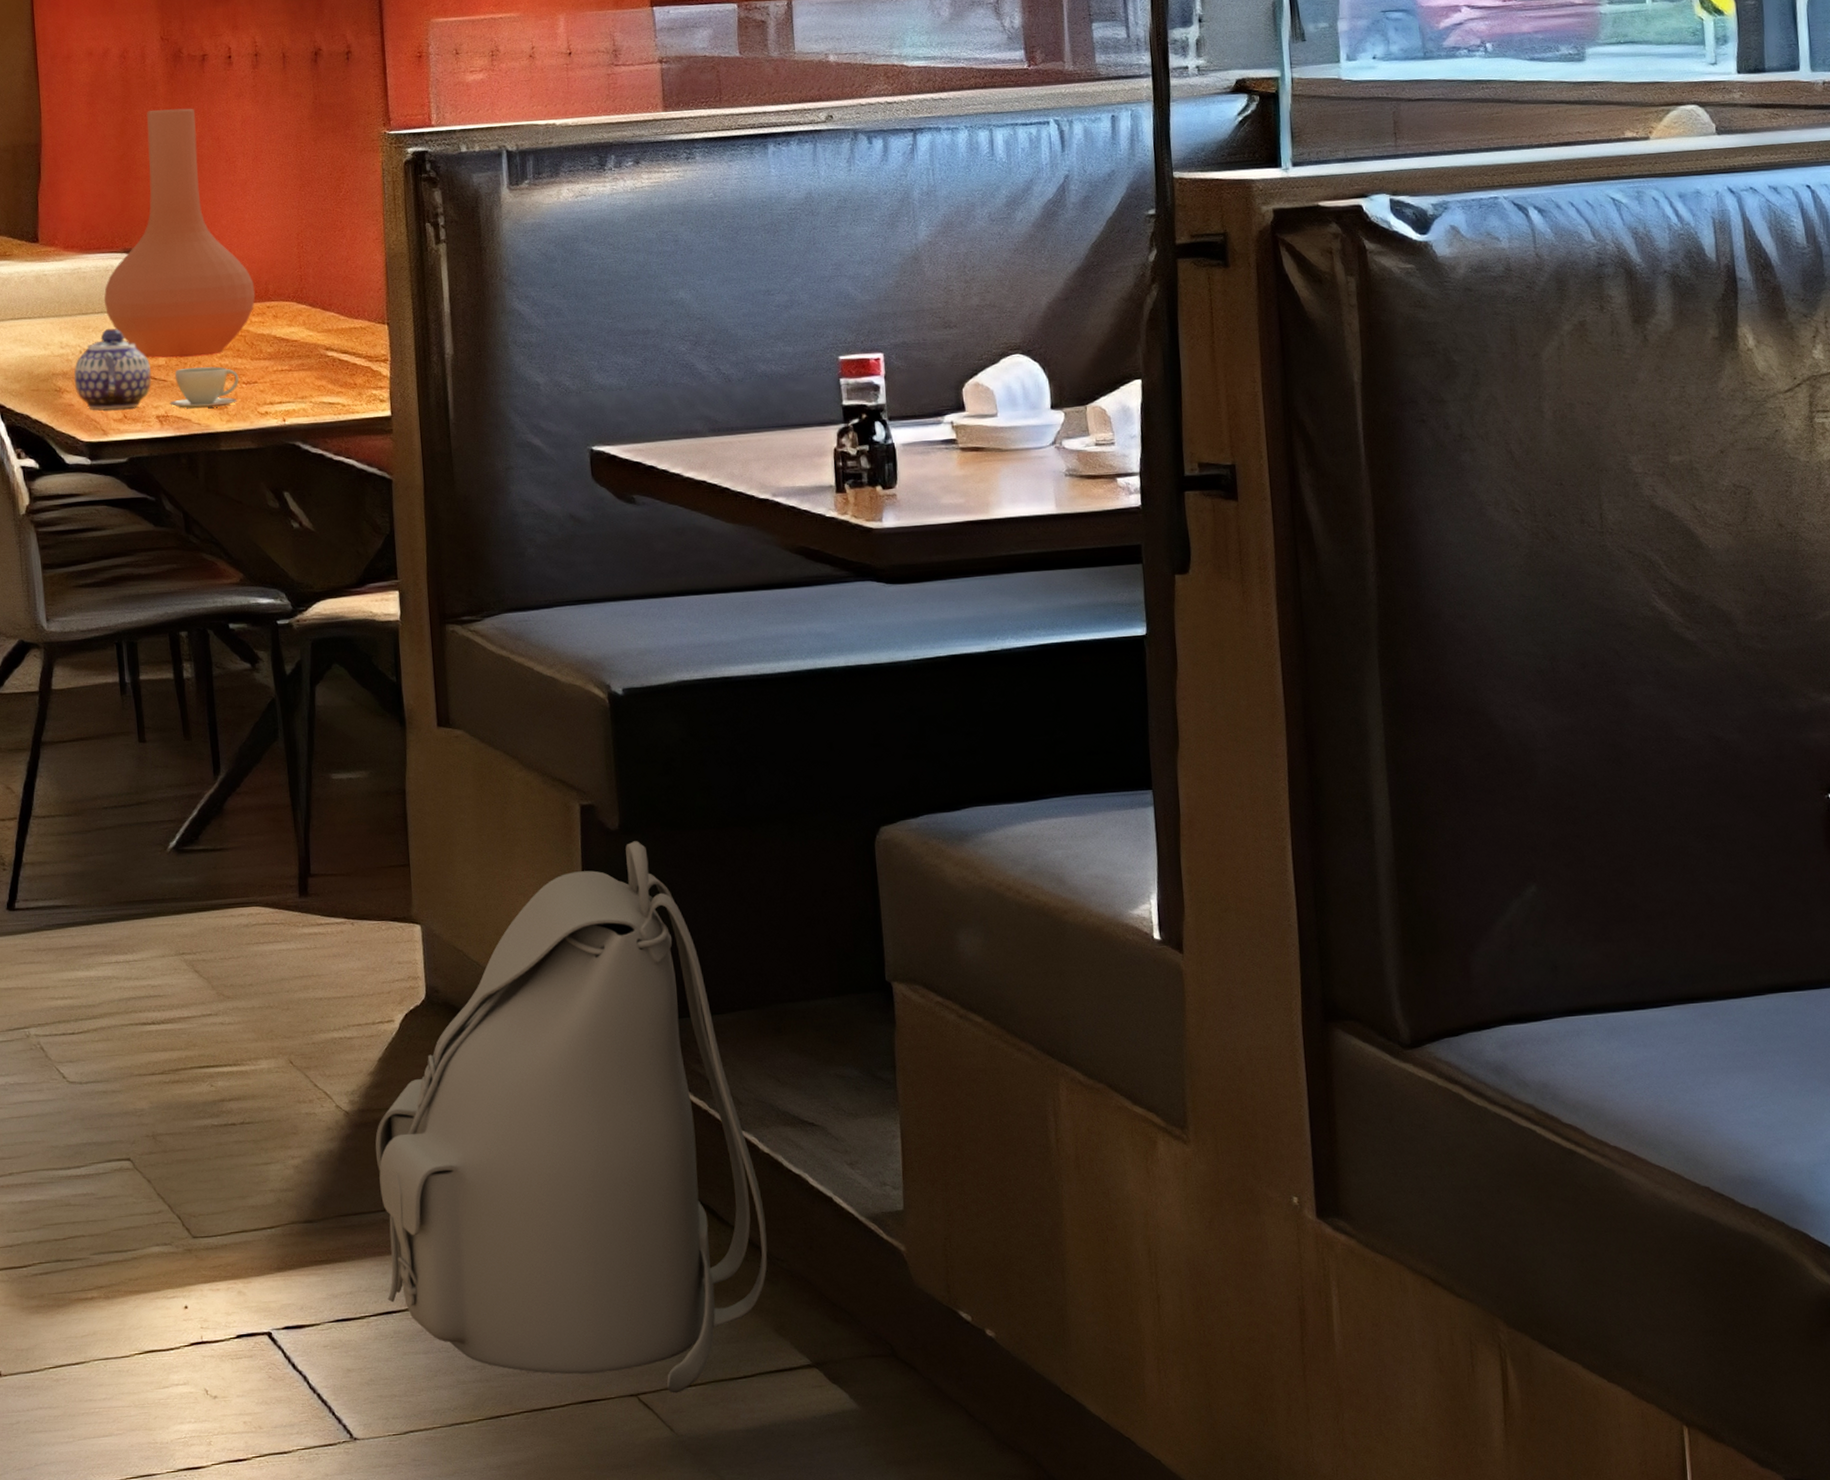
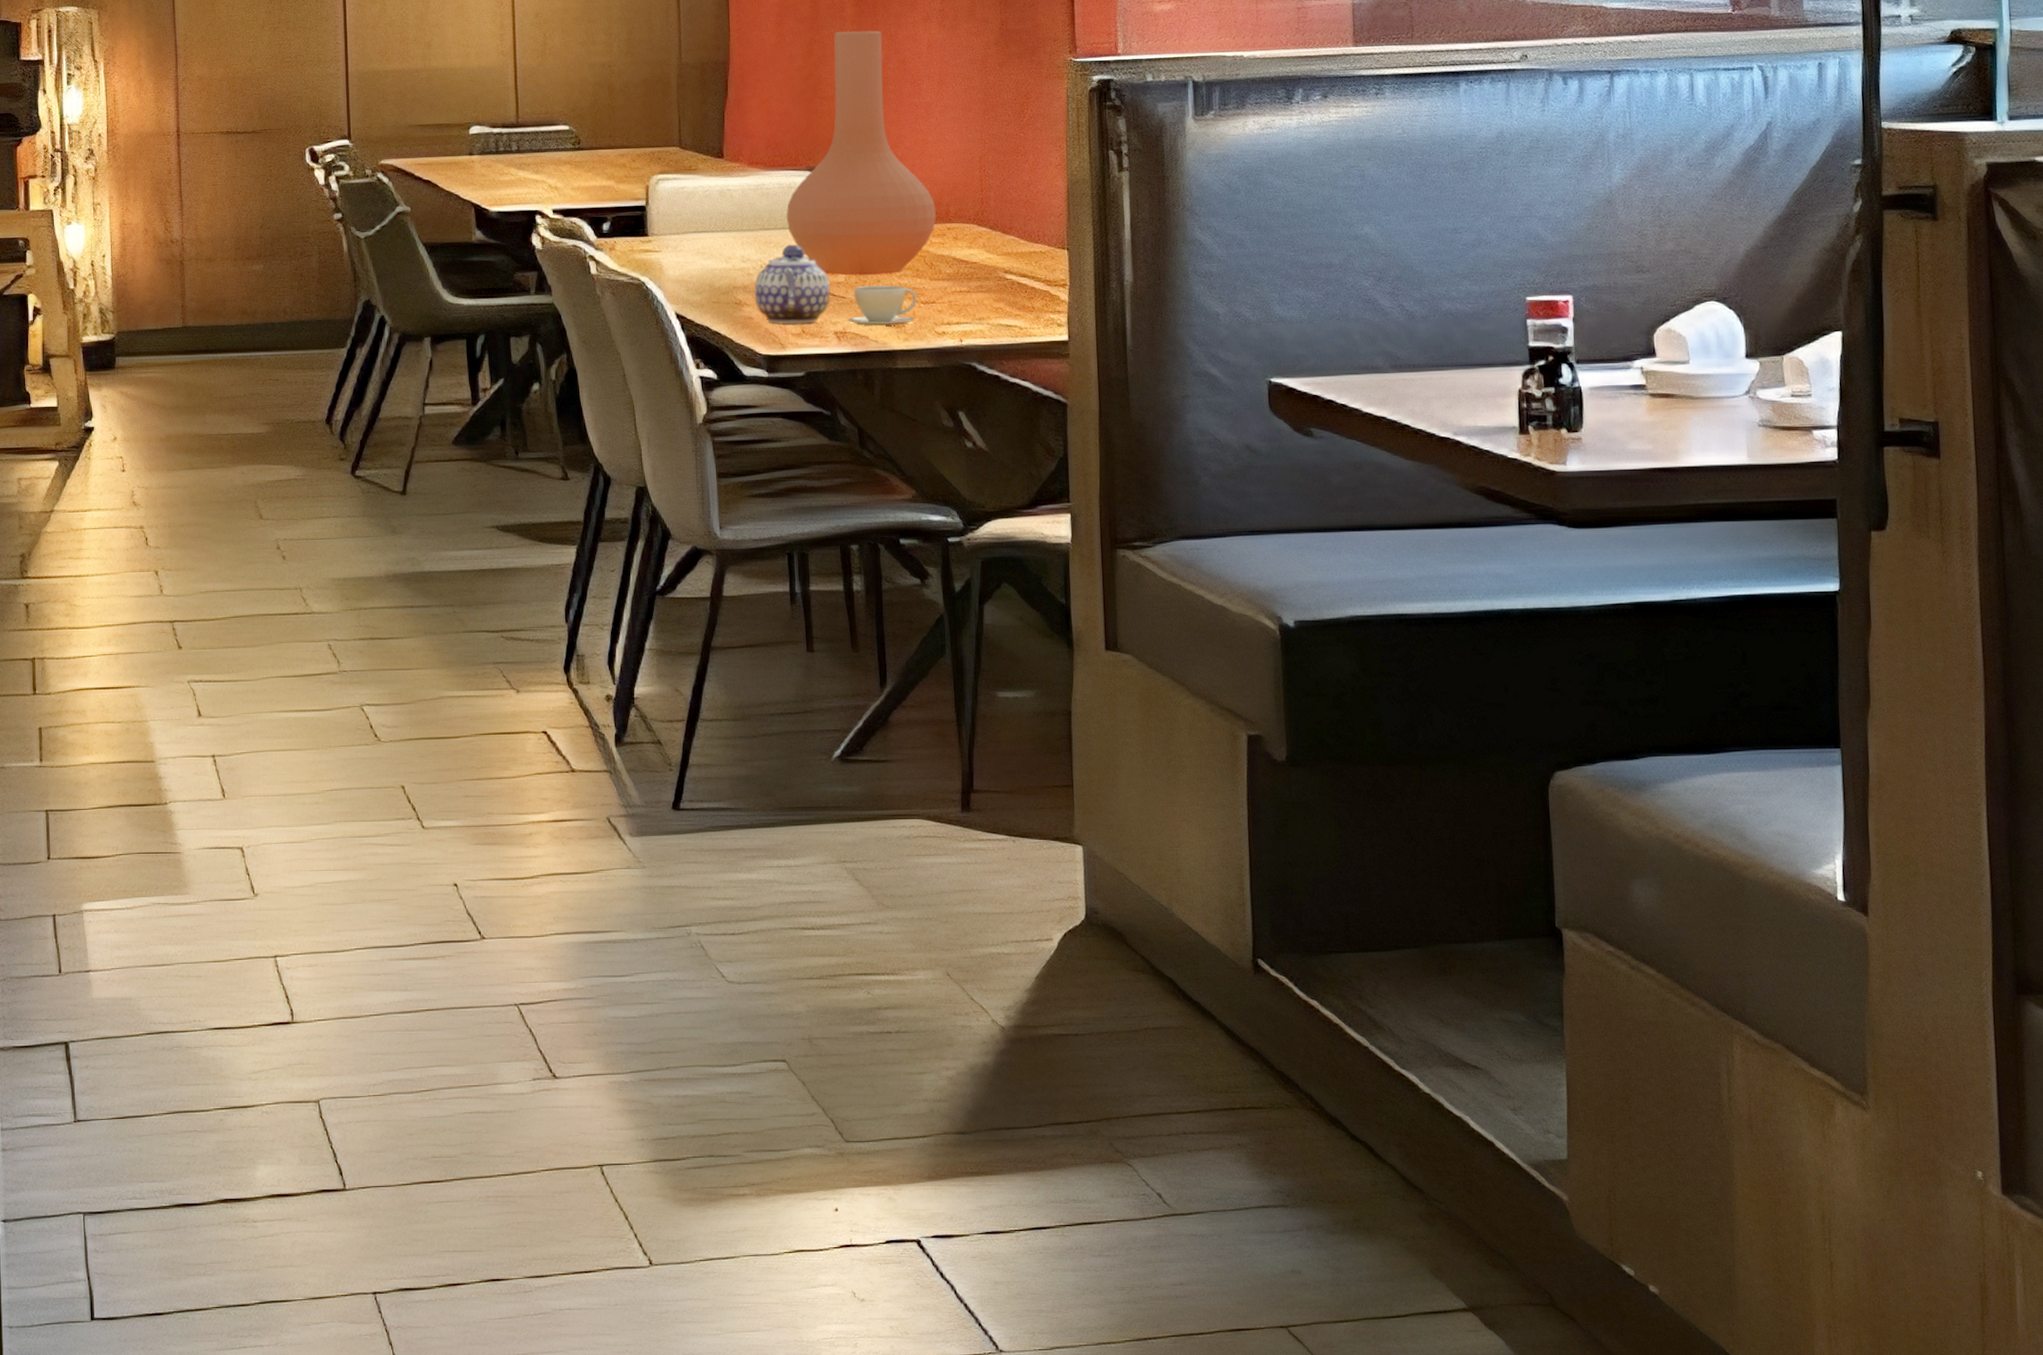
backpack: present [375,841,768,1394] -> none [1030,773,1425,1328]

